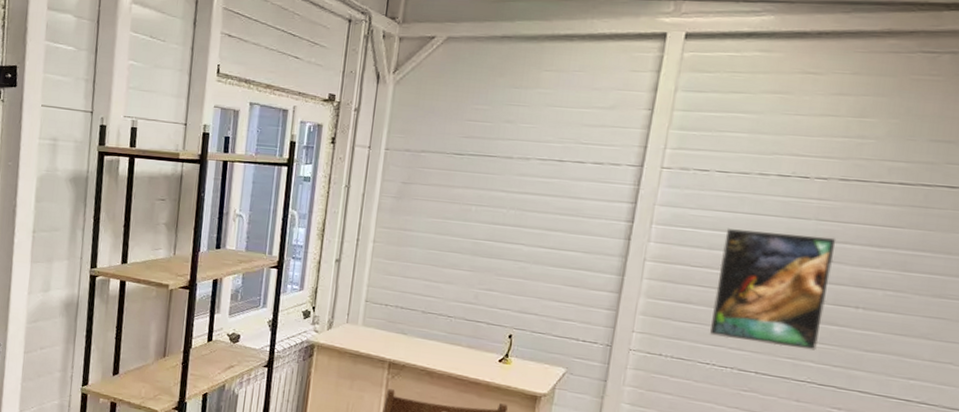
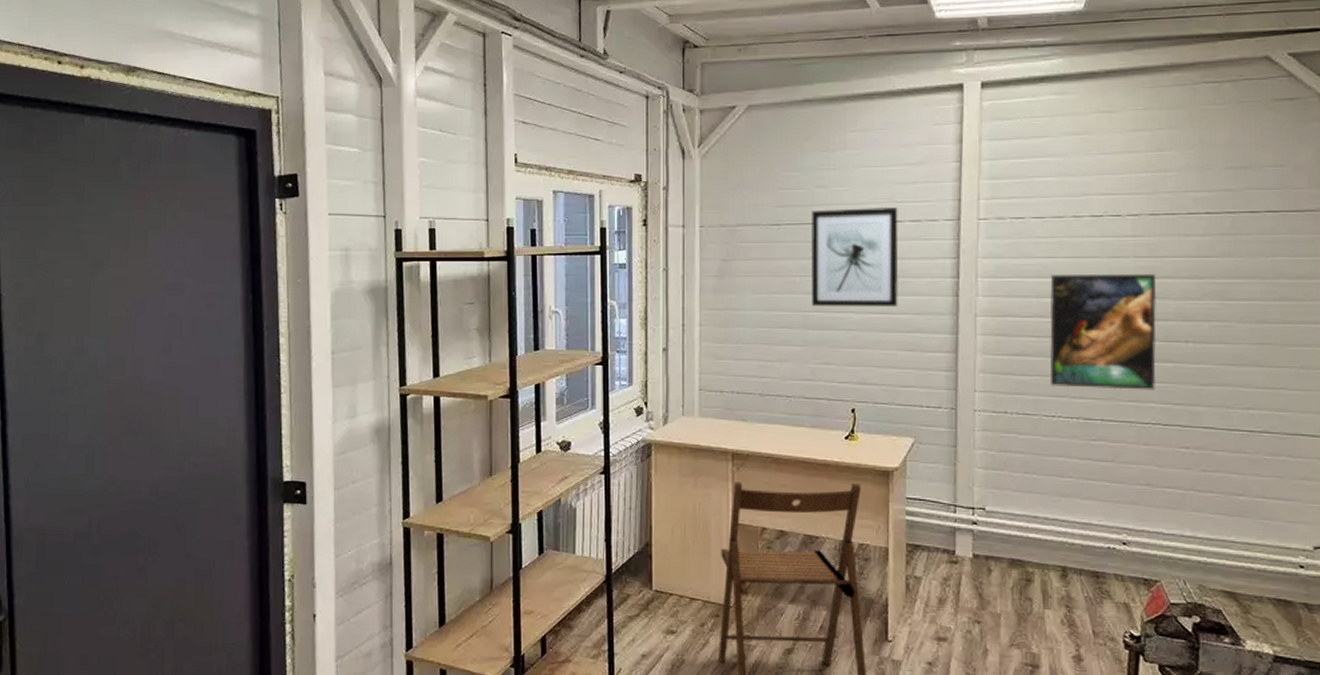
wall art: none [484,144,582,243] -> present [810,206,899,306]

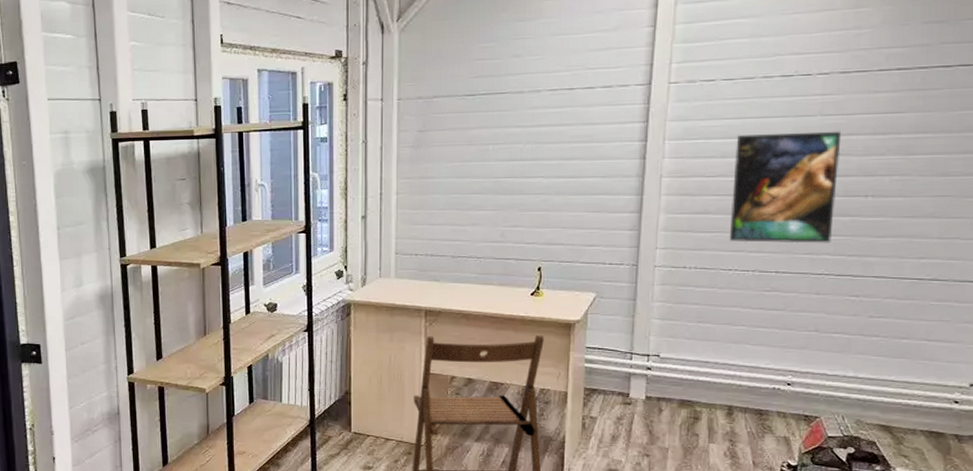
wall art: present [810,206,899,306] -> none [503,73,591,172]

